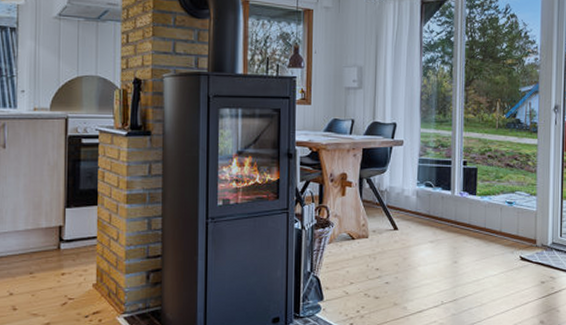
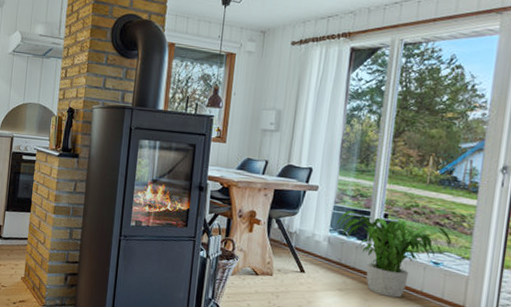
potted plant: none [422,161,521,241] -> present [336,210,452,298]

